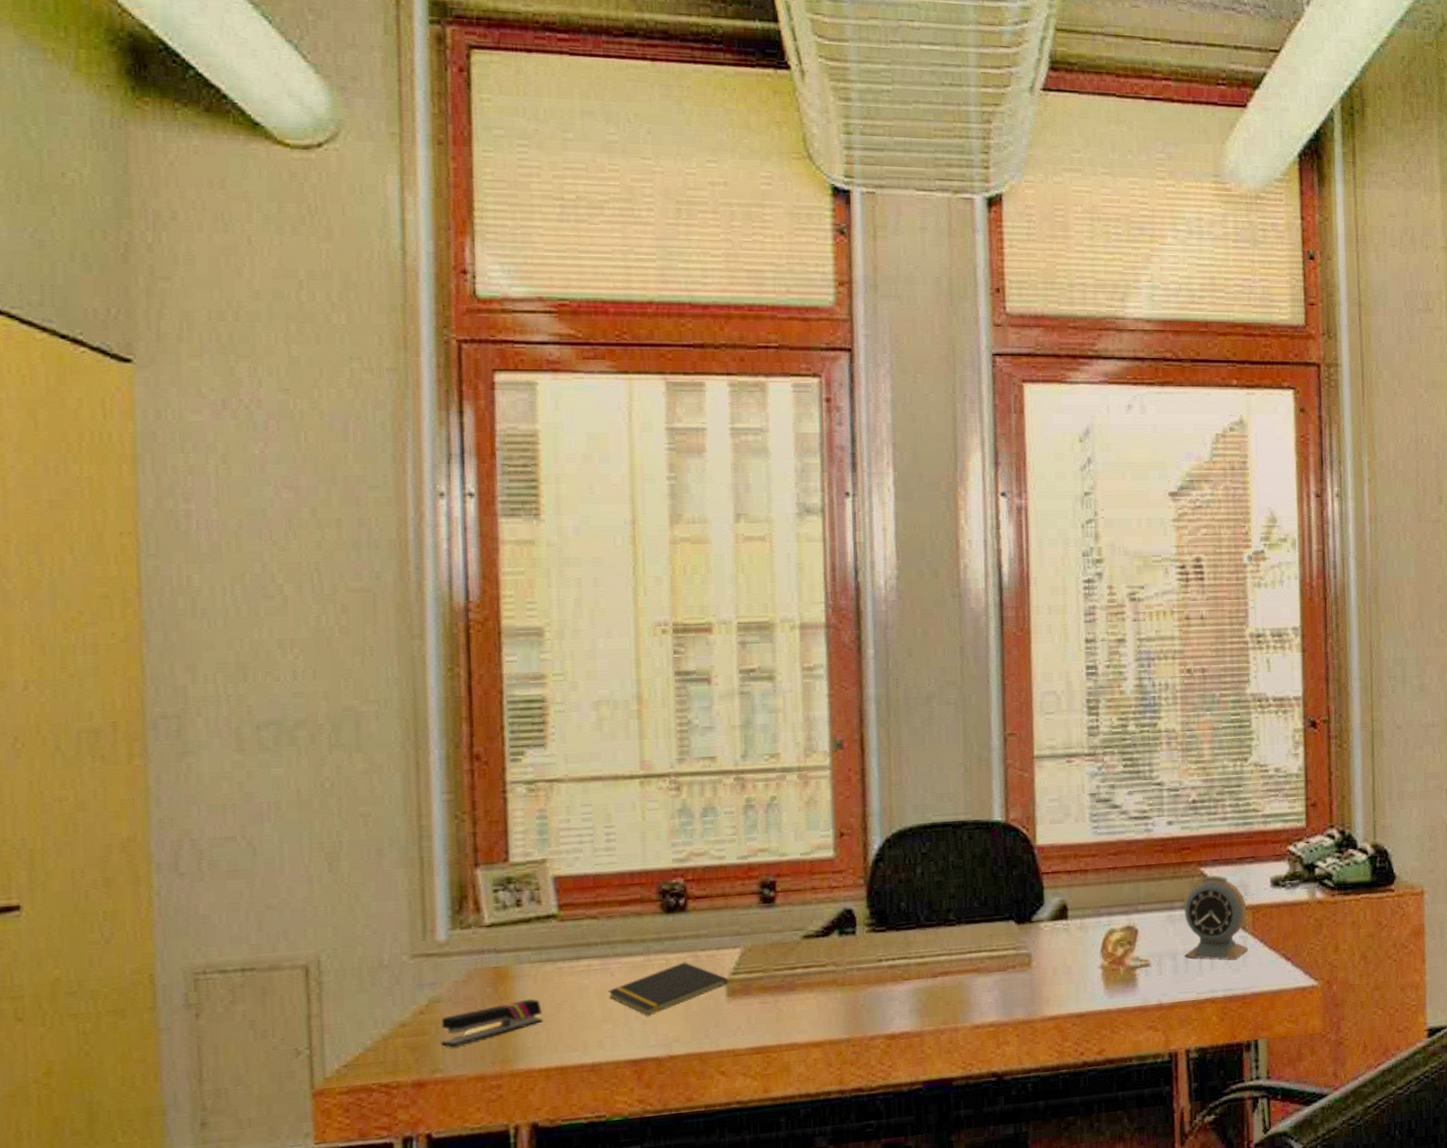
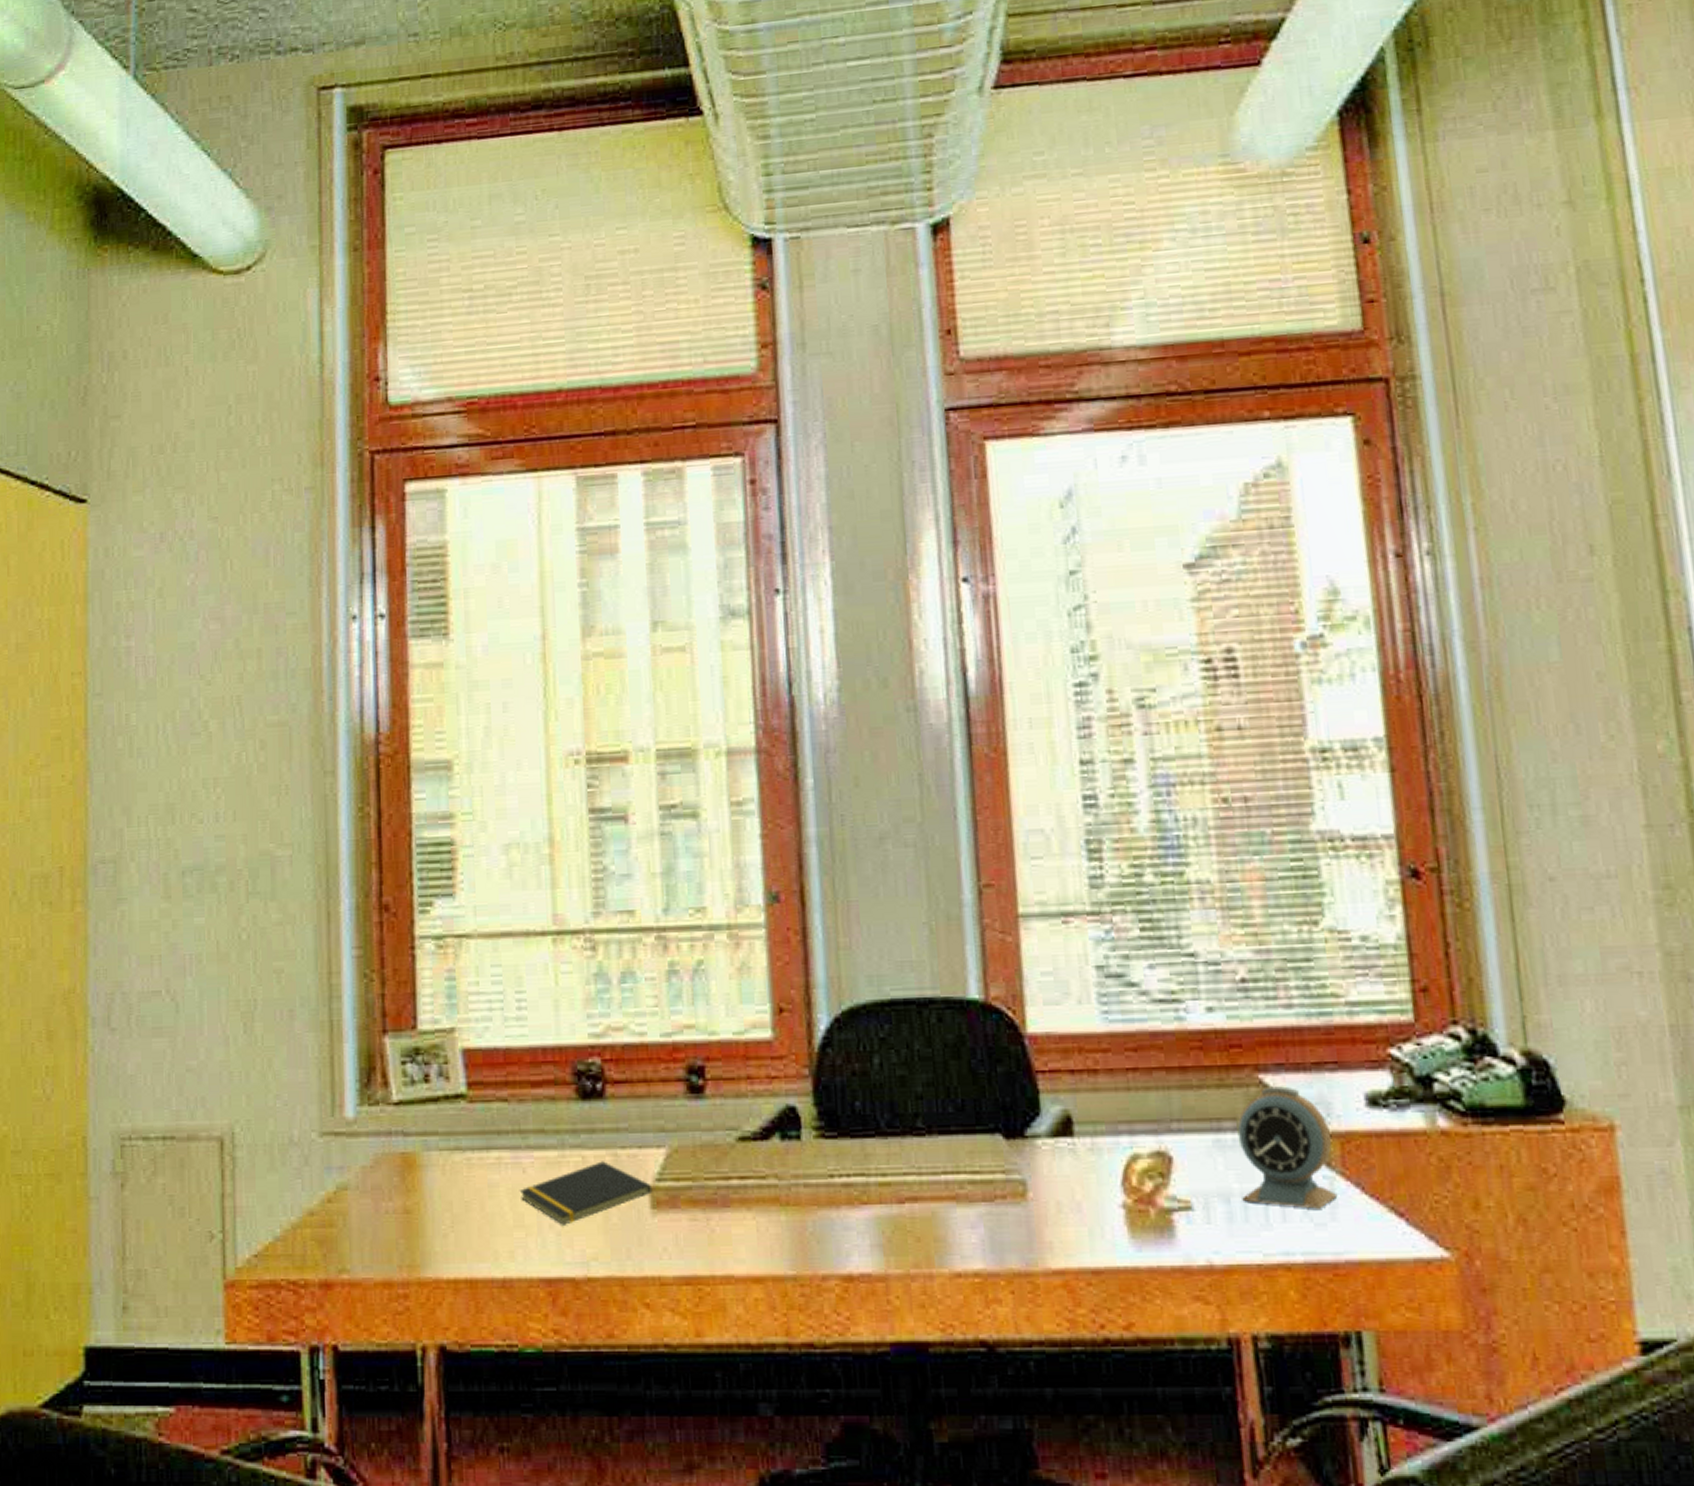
stapler: present [440,999,542,1048] -> none [348,1193,451,1245]

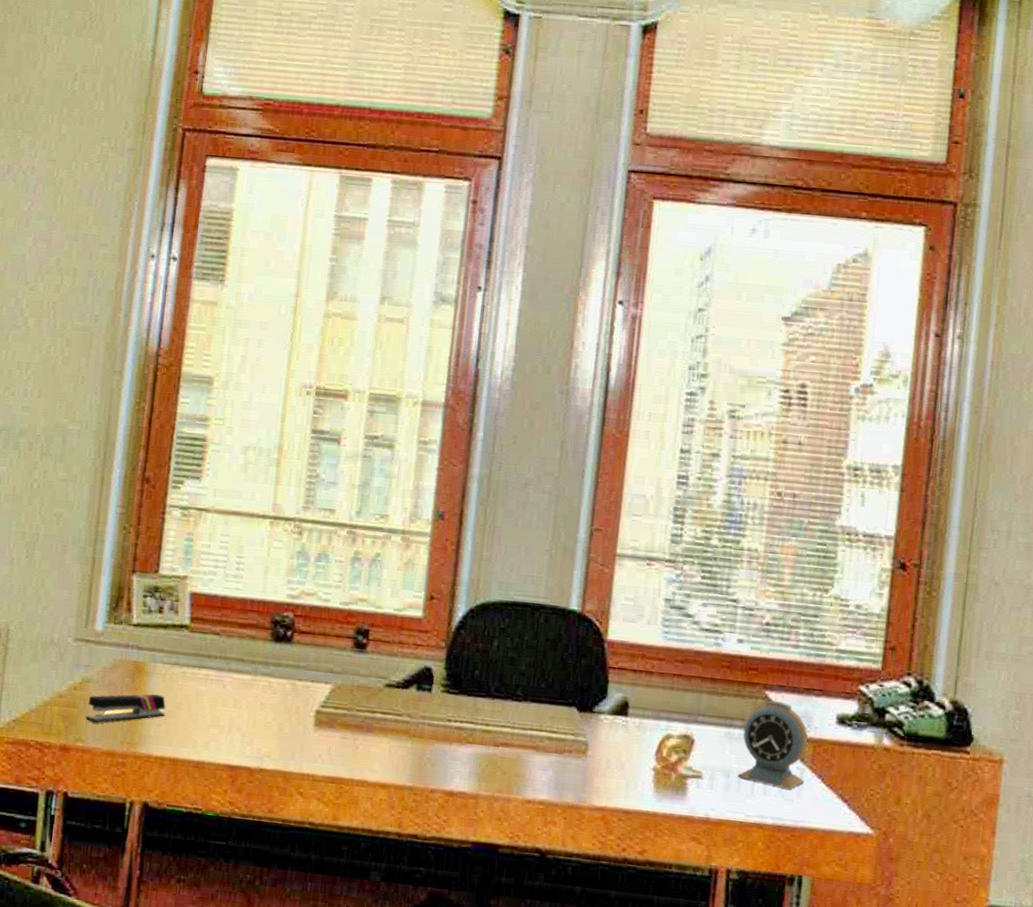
stapler: none [348,1193,451,1245] -> present [85,694,166,723]
notepad: present [519,1161,653,1225] -> none [218,687,318,729]

